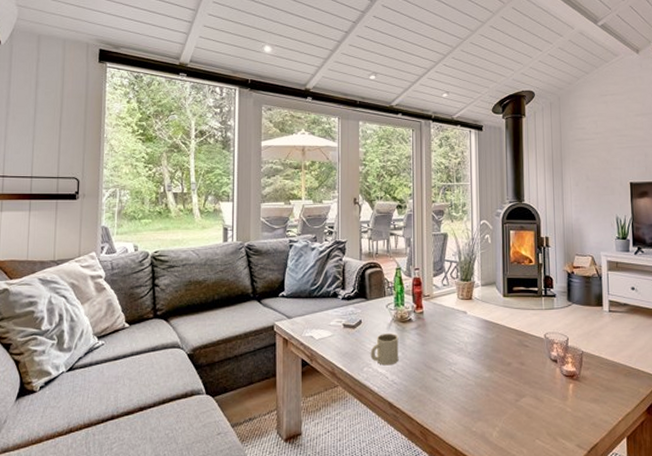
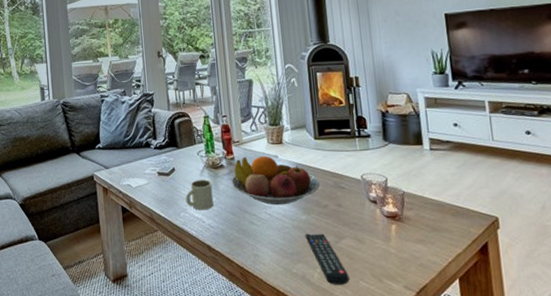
fruit bowl: none [419,311,506,362] -> present [232,156,321,205]
remote control: none [487,391,526,444] -> present [305,233,350,285]

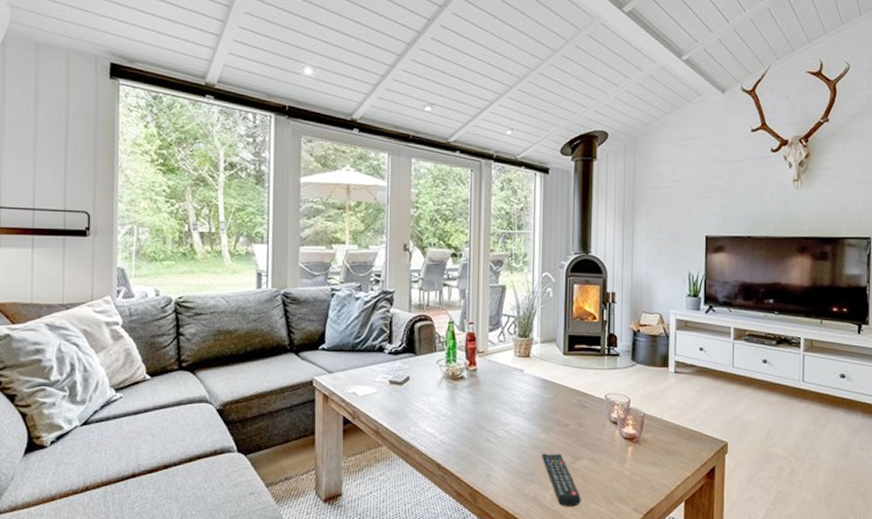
mug: present [185,180,214,211] -> none [418,391,449,425]
fruit bowl: present [232,156,321,205] -> none [471,369,564,423]

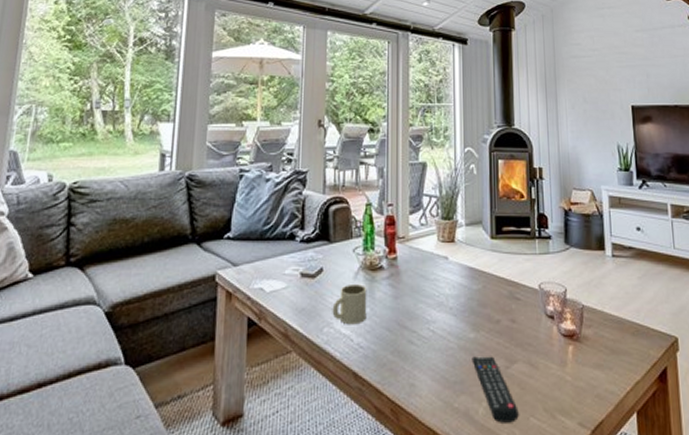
mug: none [418,391,449,425] -> present [332,284,367,325]

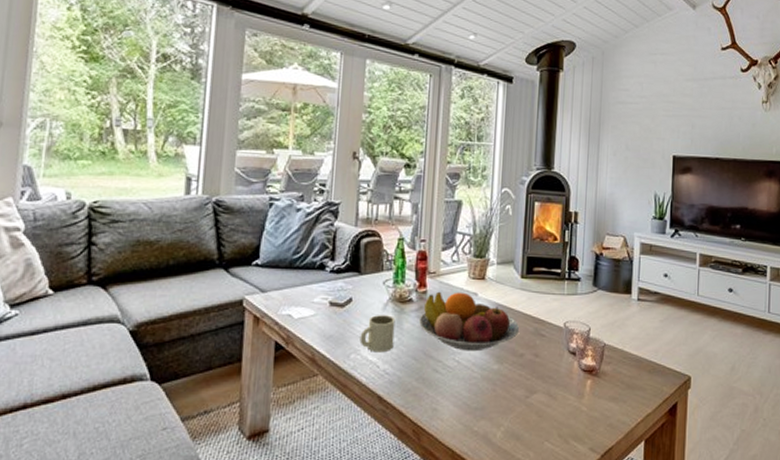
fruit bowl: none [391,256,494,320] -> present [419,291,520,352]
remote control: present [472,356,519,423] -> none [493,386,535,446]

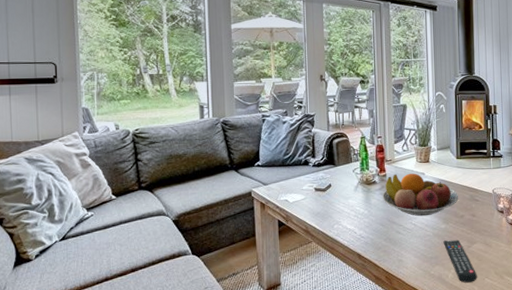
mug: present [359,315,396,353] -> none [340,194,365,223]
remote control: none [493,386,535,446] -> present [443,239,477,283]

